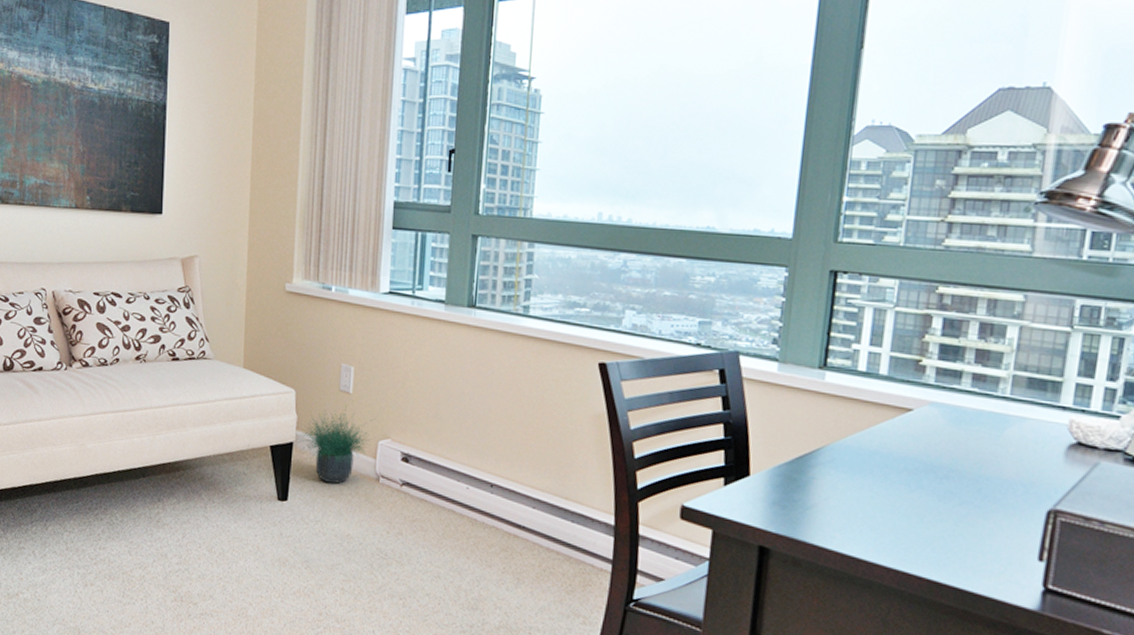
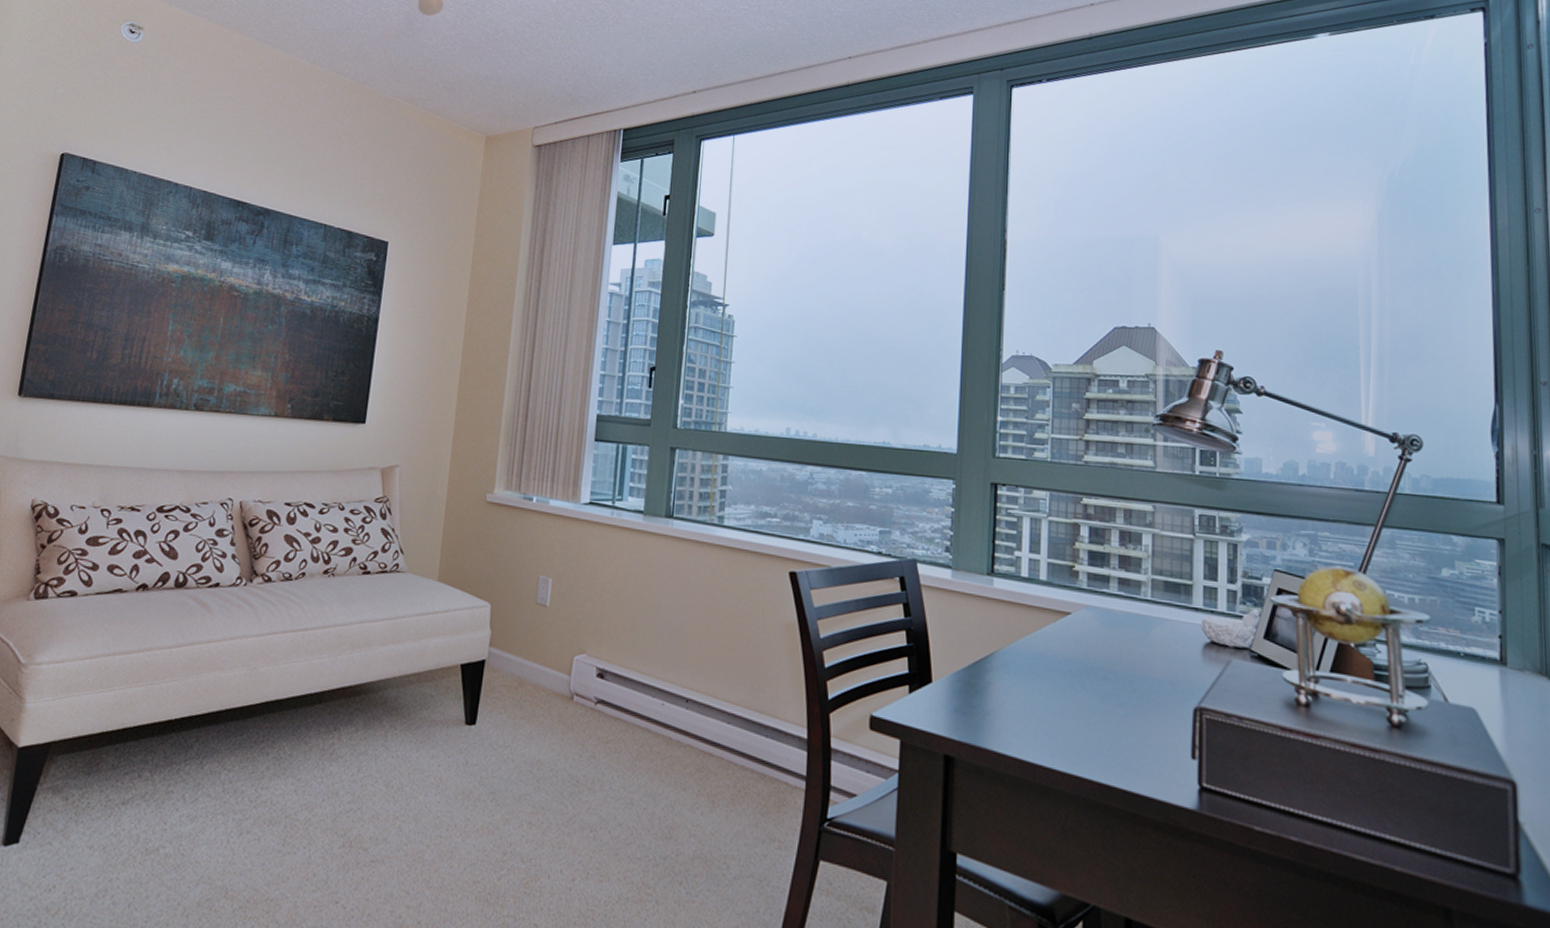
potted plant: present [297,406,373,484] -> none [489,620,569,704]

